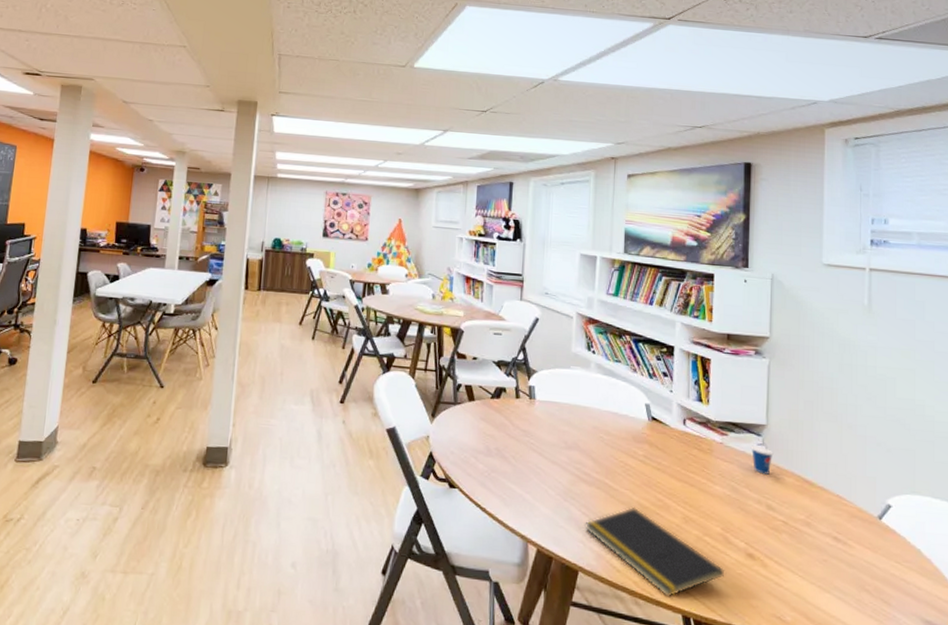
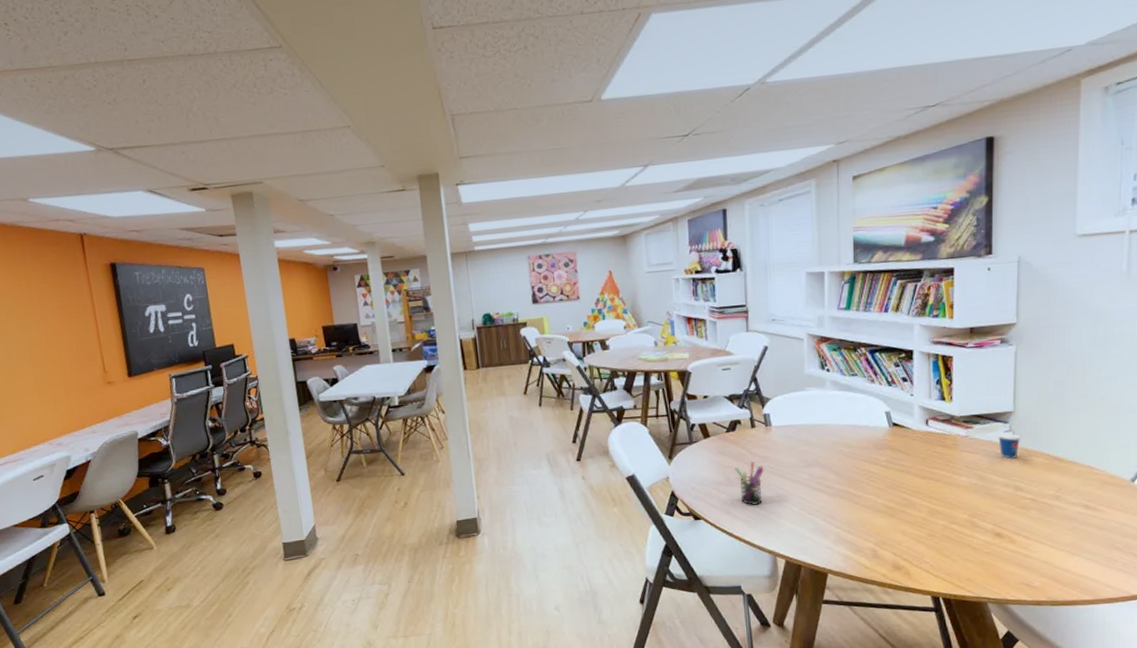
pen holder: none [496,434,524,483] -> present [735,461,764,506]
notepad: present [585,507,725,597] -> none [831,509,973,583]

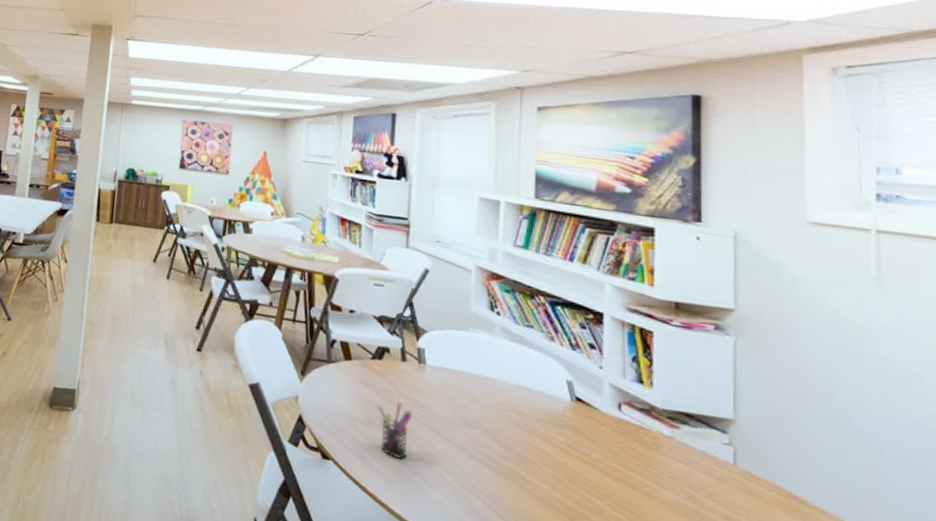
cup: present [997,425,1021,459] -> none [712,436,746,484]

